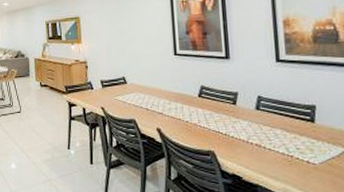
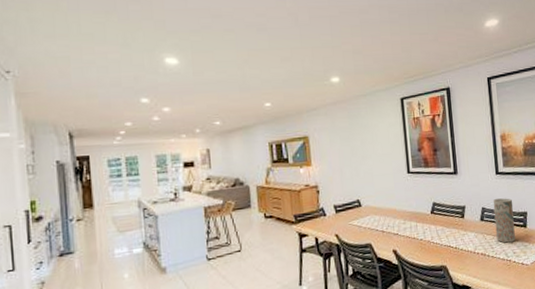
vase: none [271,88,300,137] -> present [493,198,516,243]

